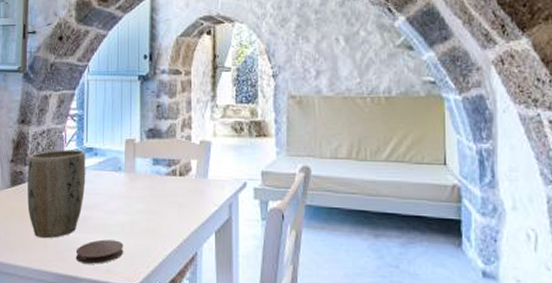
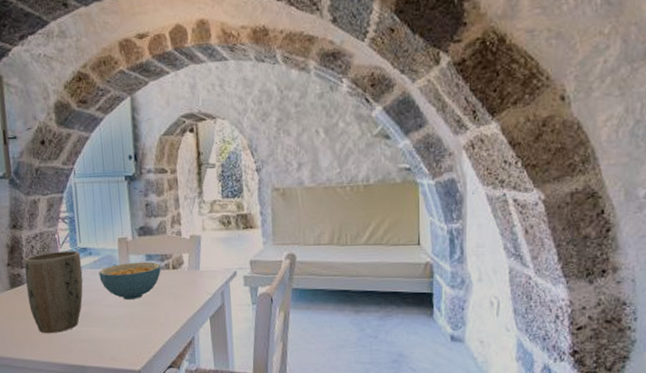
coaster: present [75,239,124,264] -> none [80,331,126,353]
cereal bowl: none [103,166,168,207] -> present [99,261,162,301]

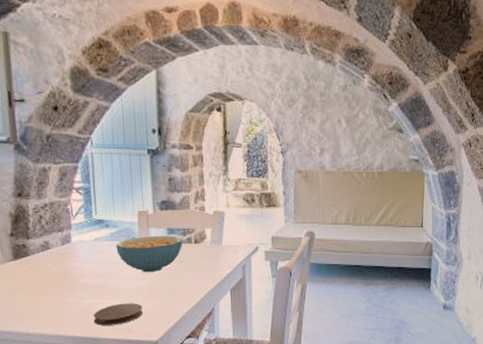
plant pot: present [24,251,83,334] -> none [30,222,99,307]
coaster: none [80,331,126,353] -> present [93,303,144,326]

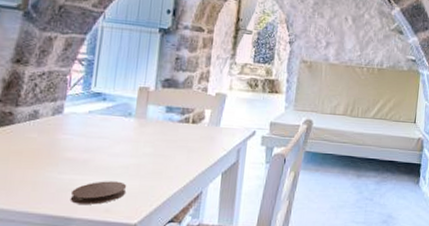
cereal bowl: present [116,235,184,273] -> none [109,112,181,151]

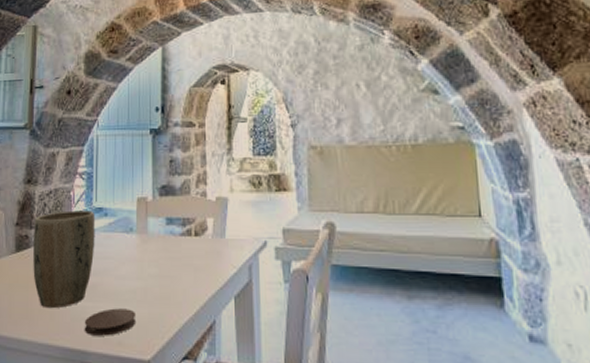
plant pot: none [15,92,93,181] -> present [33,210,95,309]

